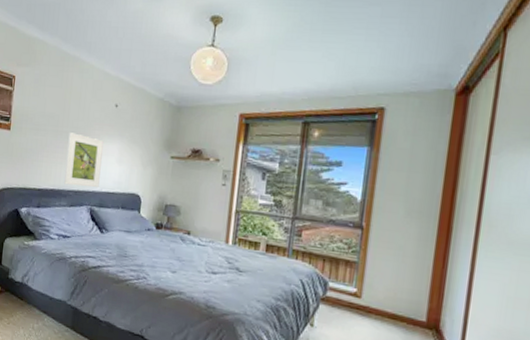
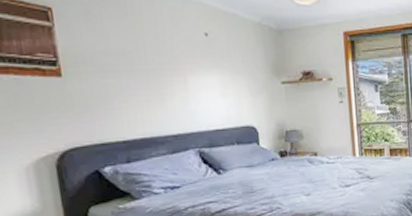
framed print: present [64,132,104,188] -> none [151,70,204,131]

